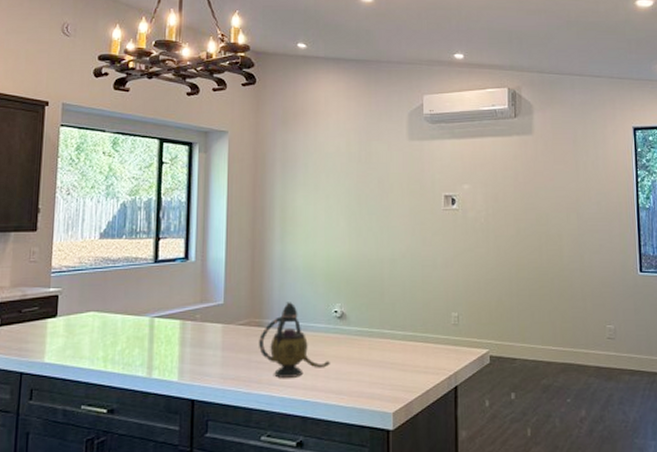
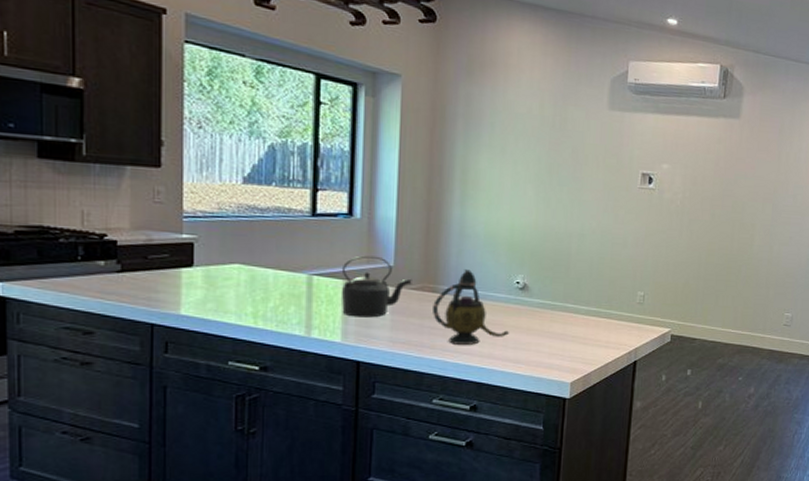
kettle: none [178,295,240,356] -> present [341,255,412,318]

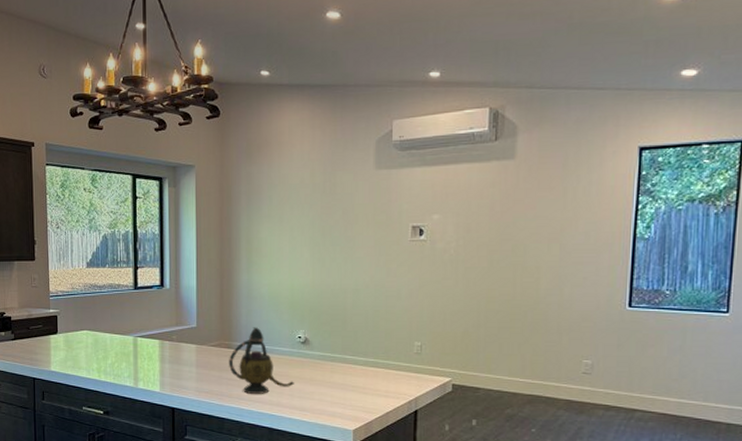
kettle: present [341,255,412,318] -> none [157,319,211,371]

